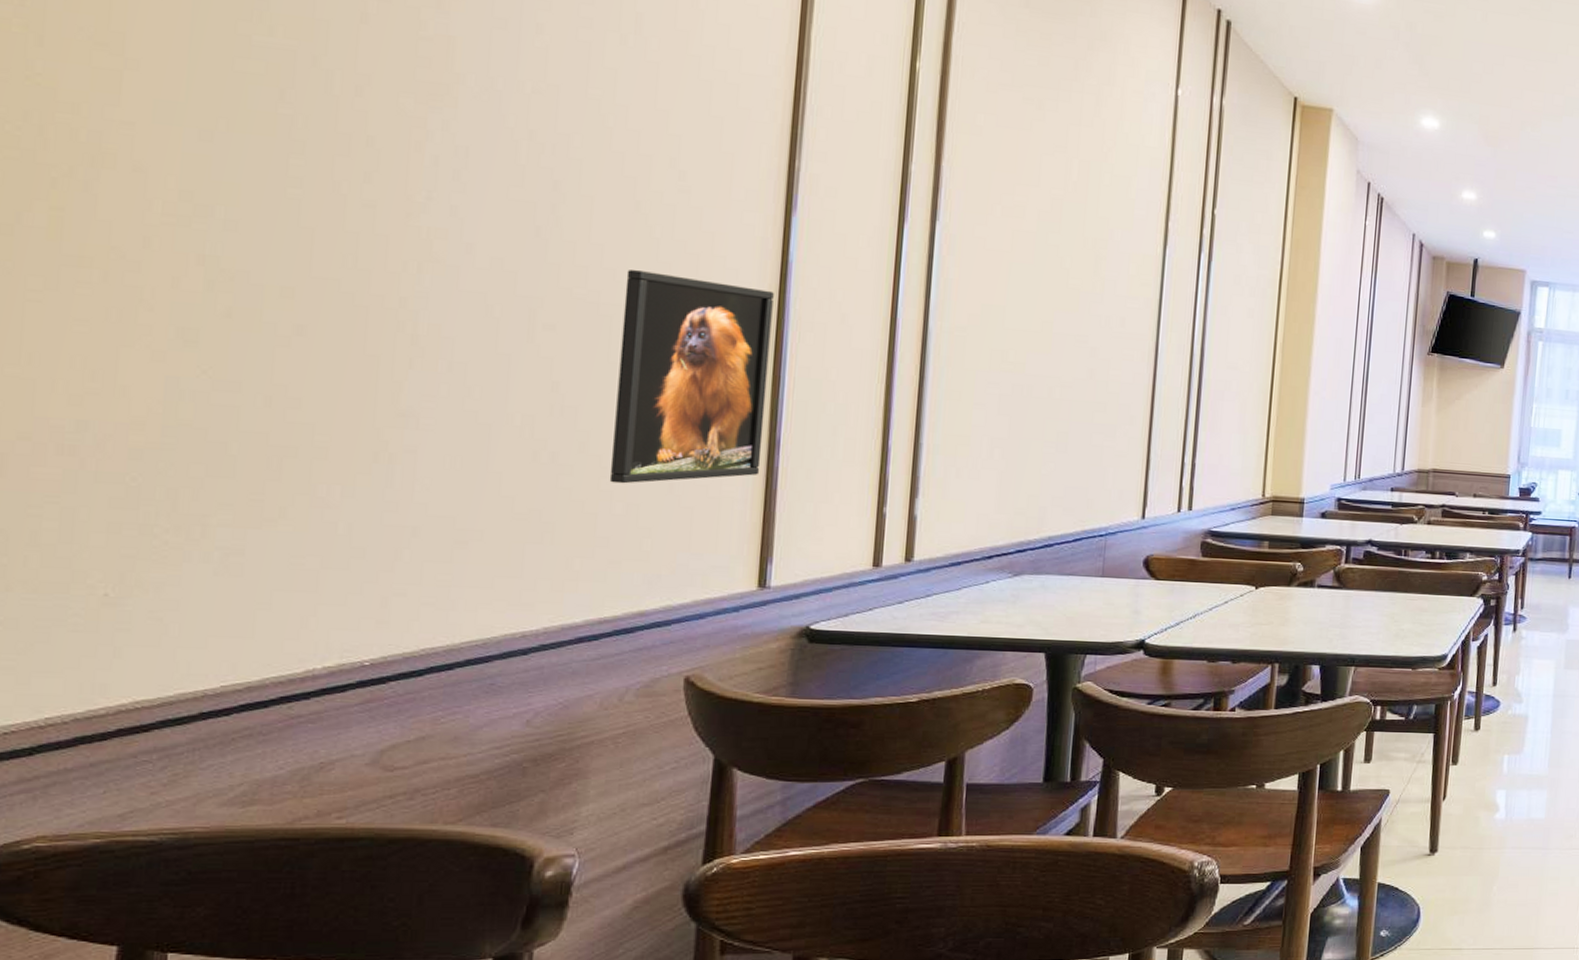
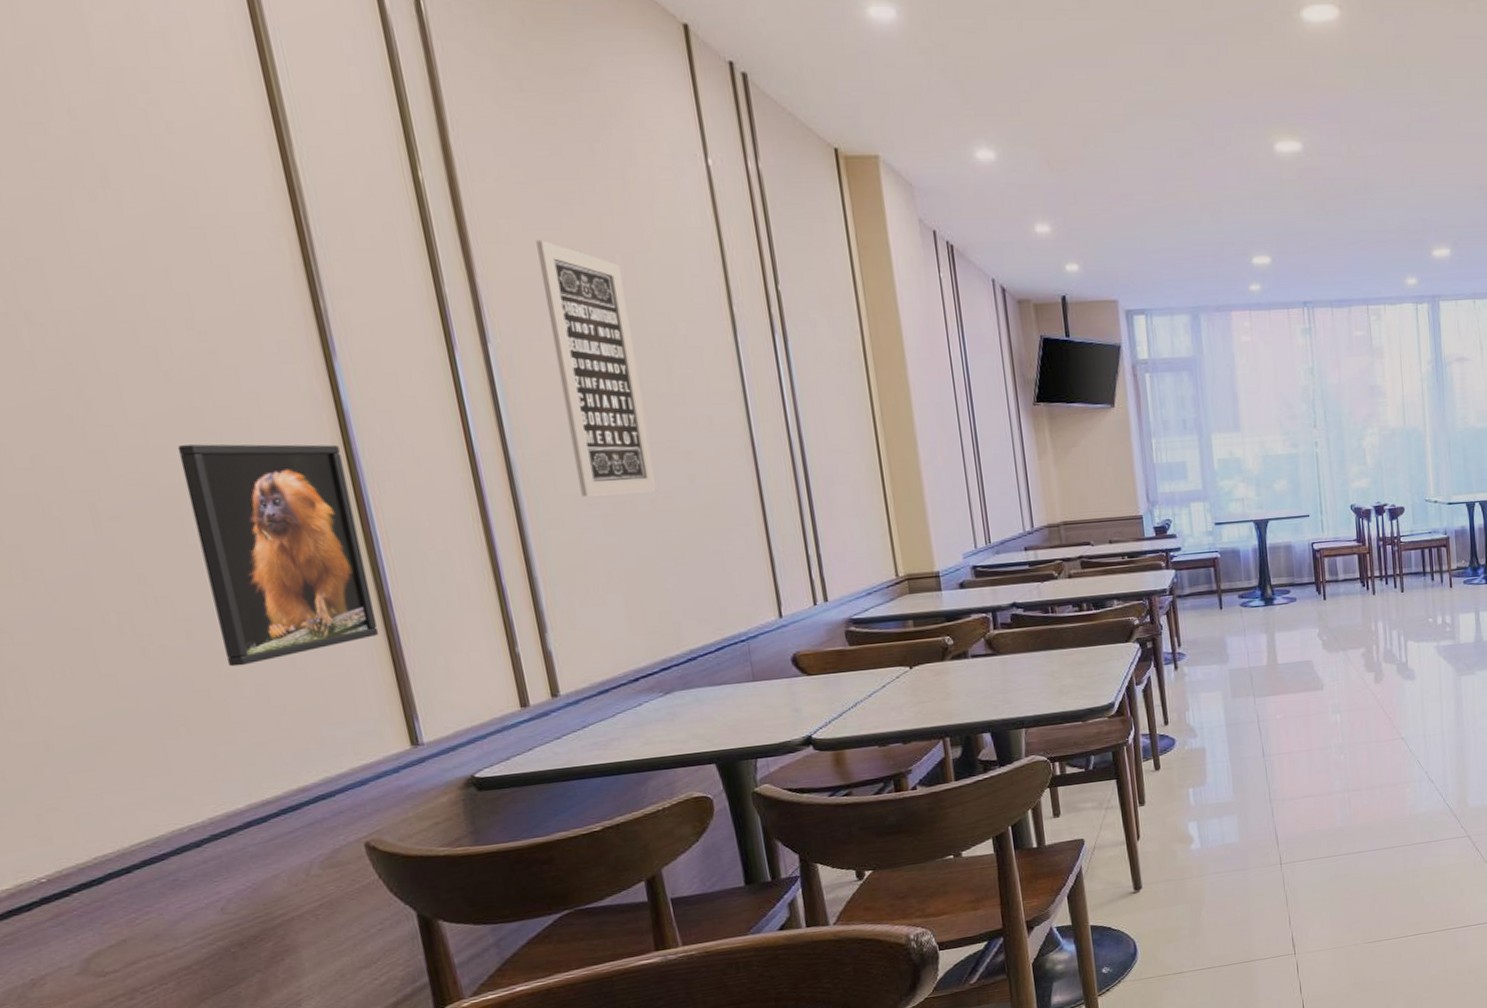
wall art: none [985,137,1075,380] -> present [536,240,657,497]

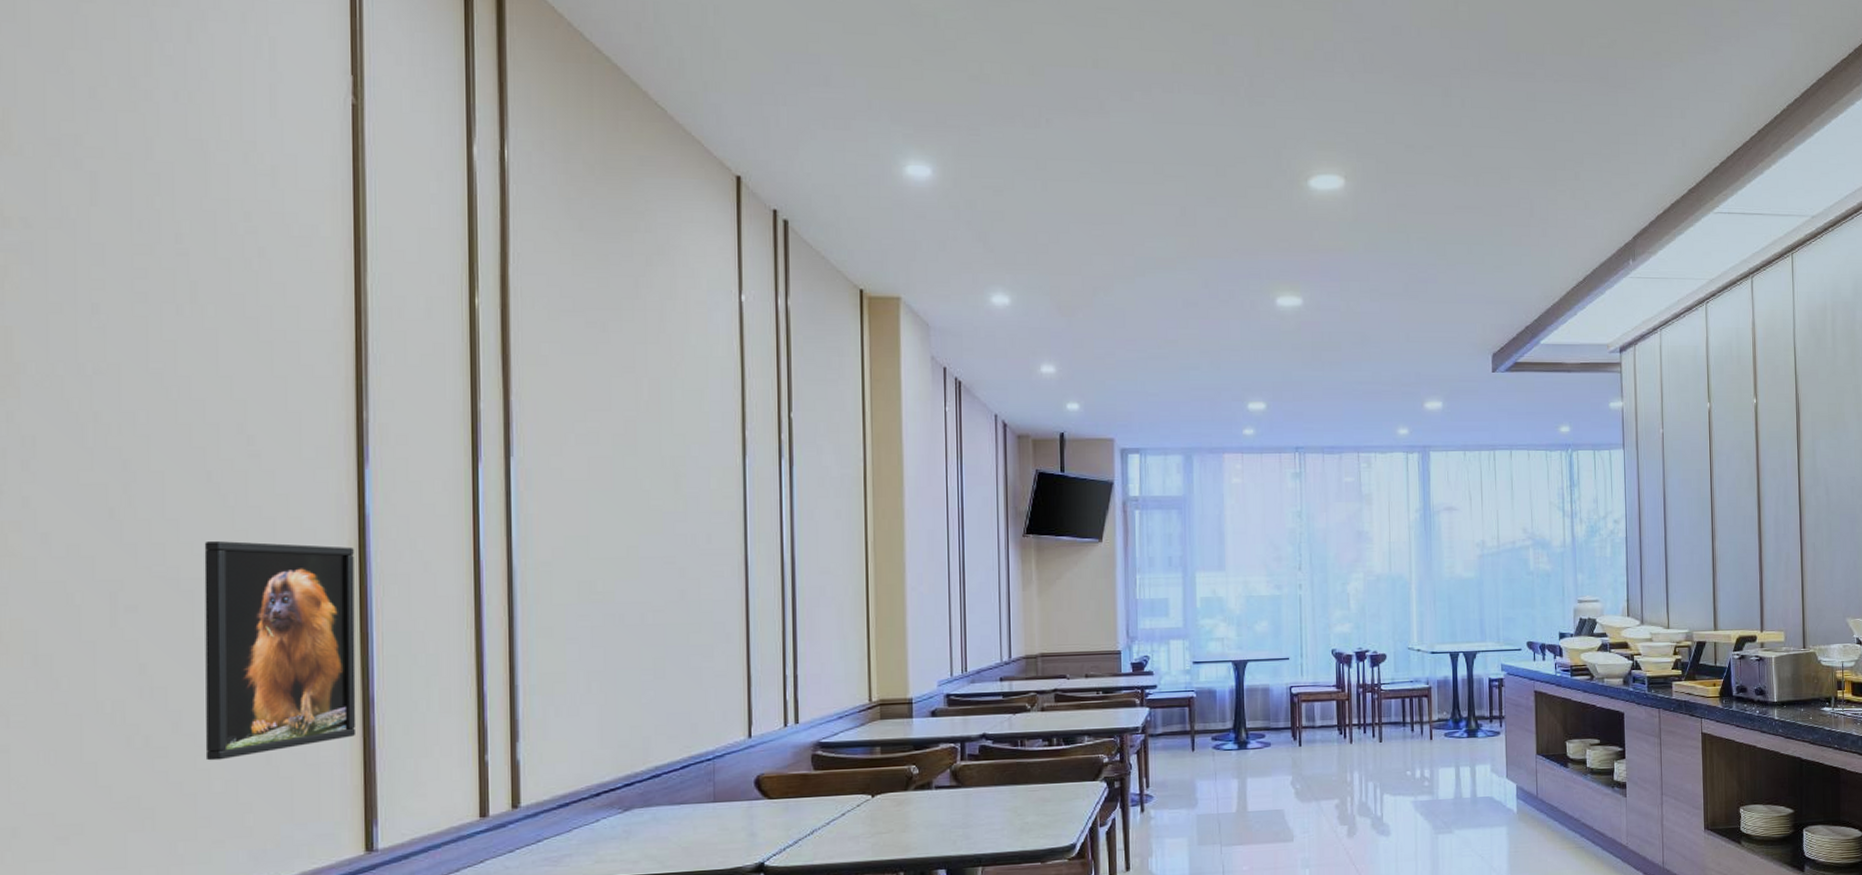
wall art: present [536,240,657,497] -> none [571,363,648,608]

